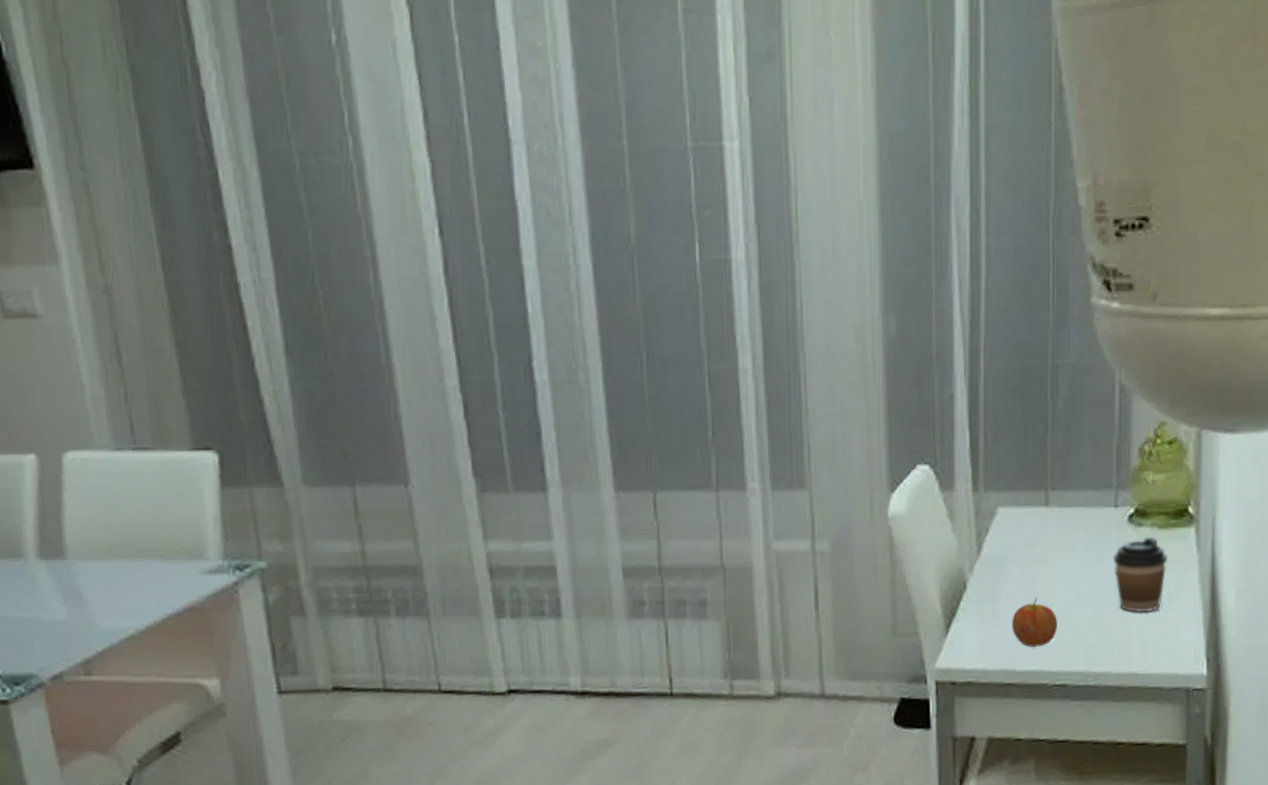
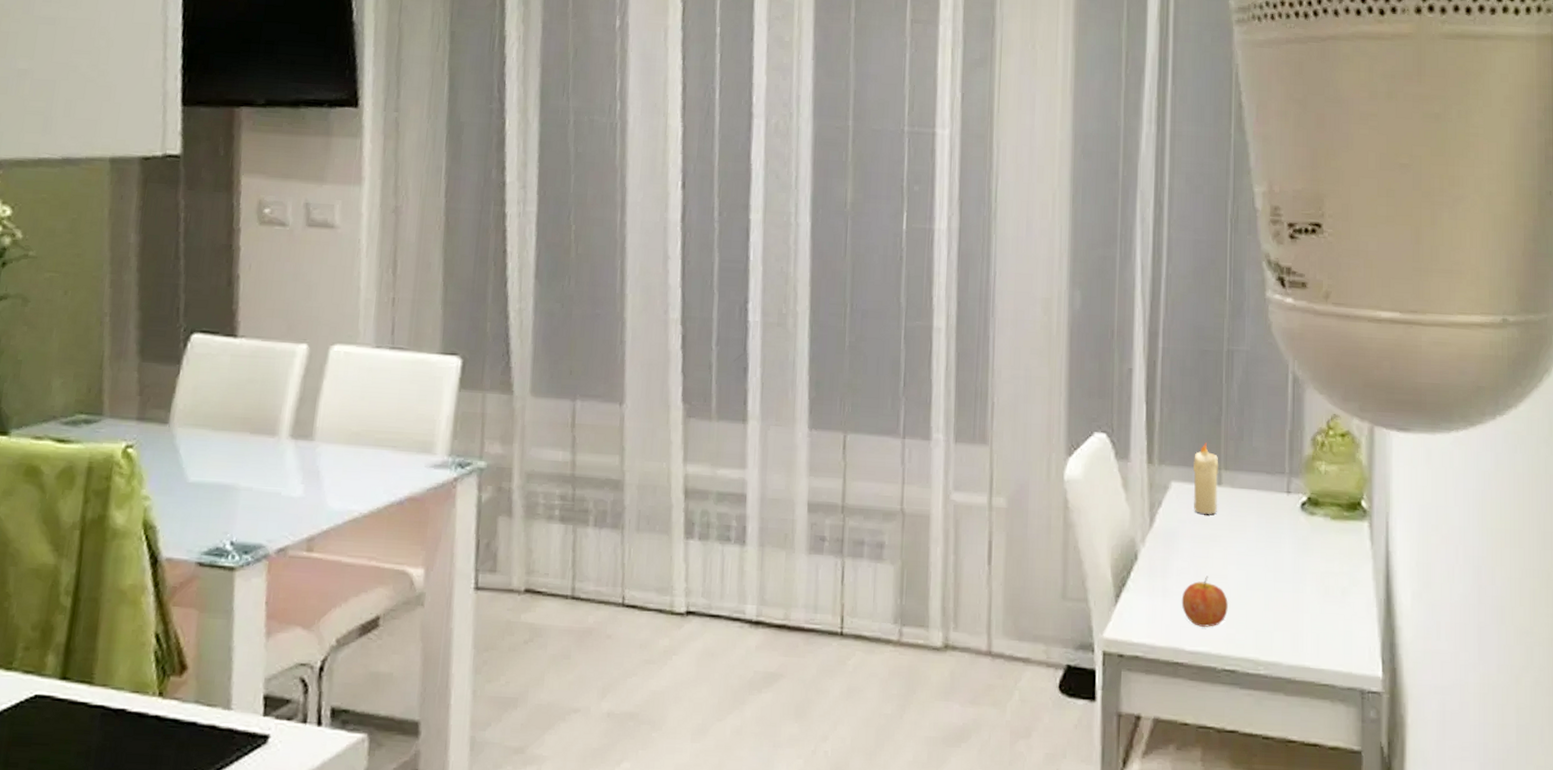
candle: none [1020,464,1046,538] -> present [1193,442,1219,515]
coffee cup: present [1113,536,1168,613] -> none [1285,526,1341,605]

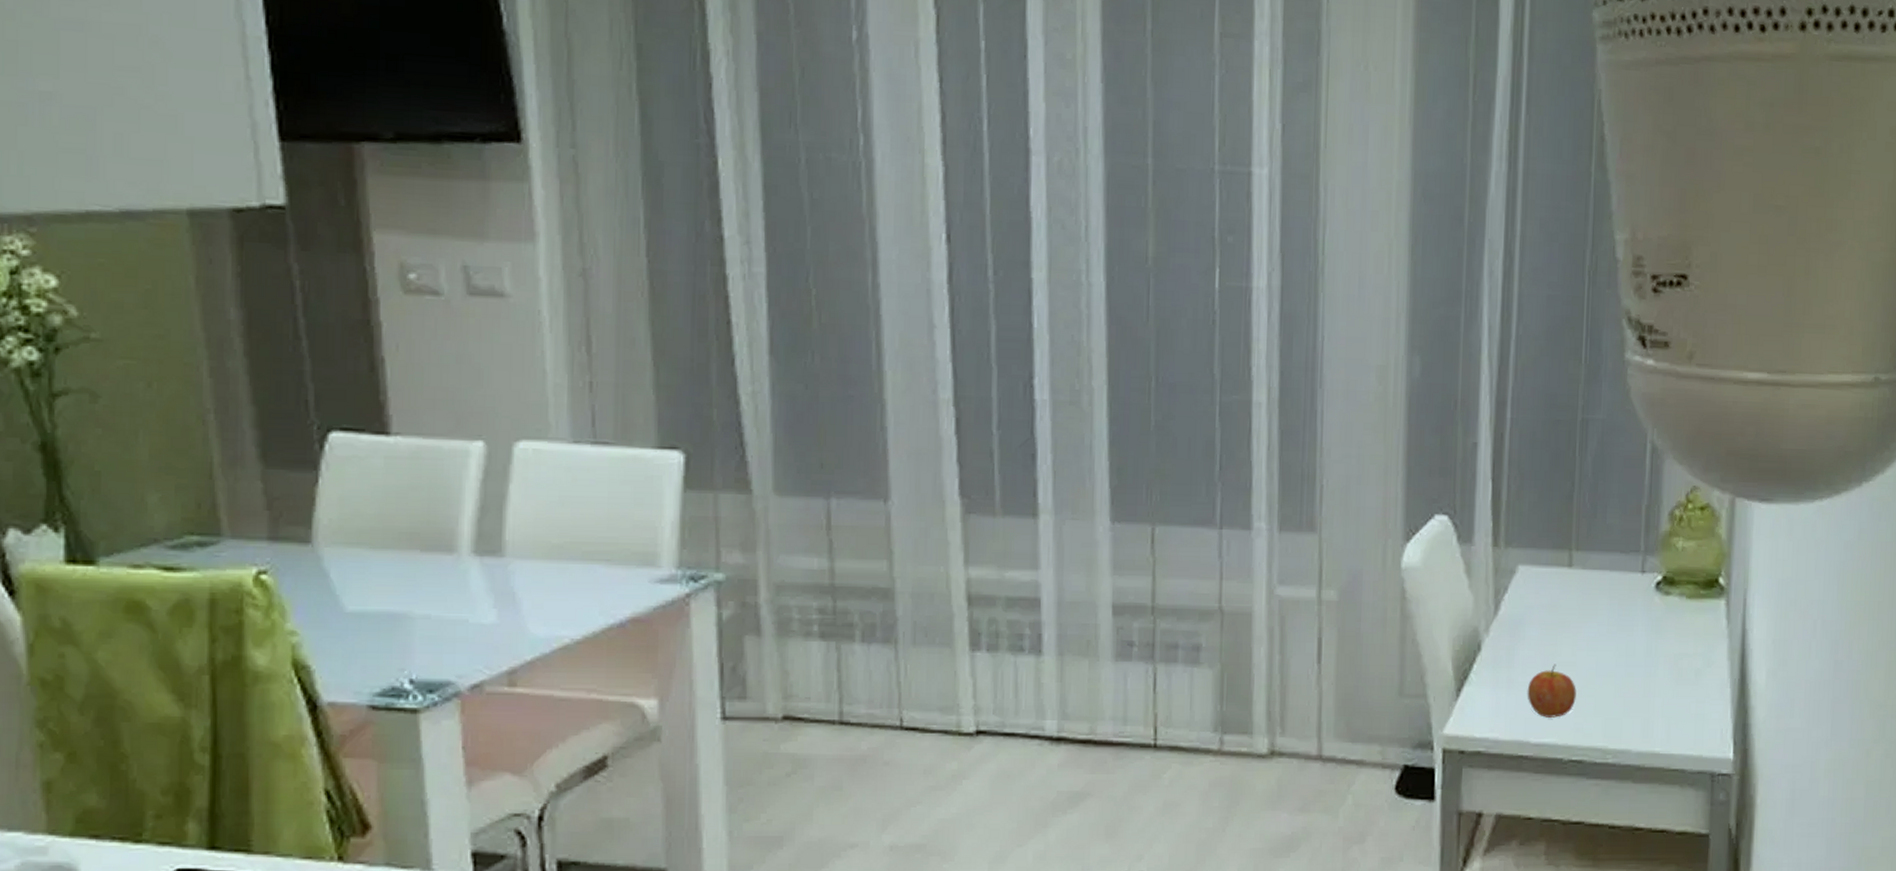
candle: present [1193,442,1219,515] -> none [1541,521,1570,600]

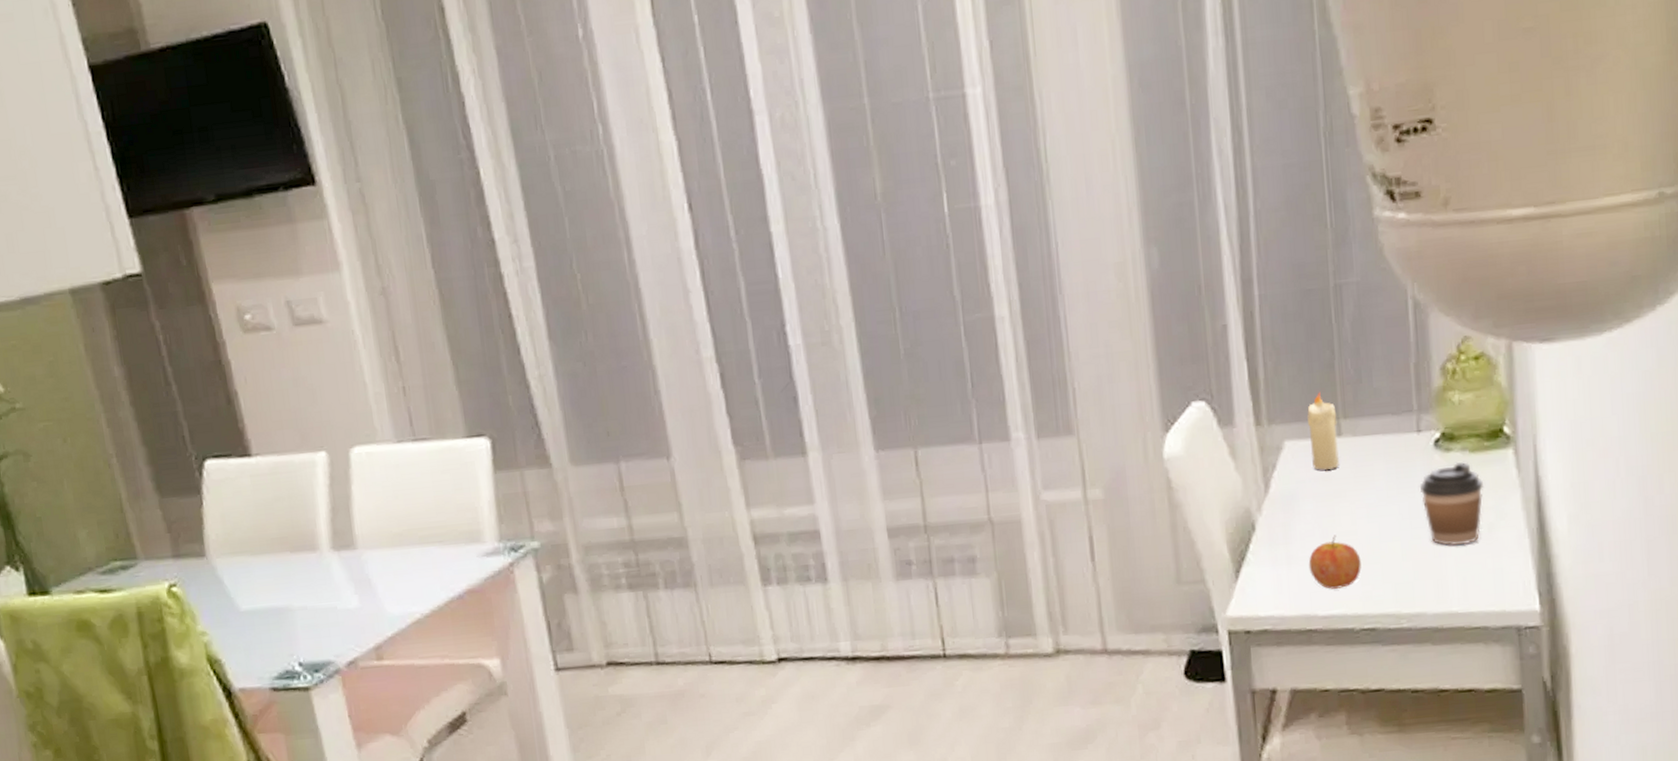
candle: none [1541,521,1570,600] -> present [1307,392,1339,471]
coffee cup: none [1637,606,1696,688] -> present [1419,461,1484,546]

